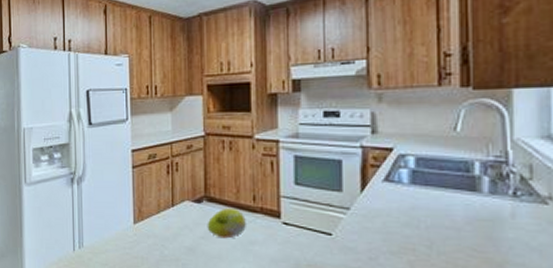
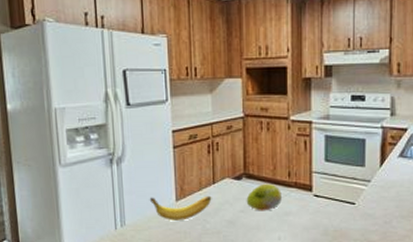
banana: none [107,218,171,245] -> present [149,195,212,220]

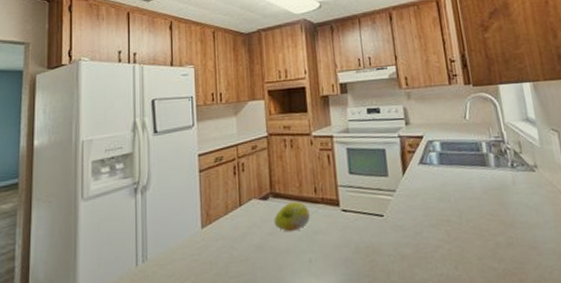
banana: present [149,195,212,220] -> none [173,219,239,251]

